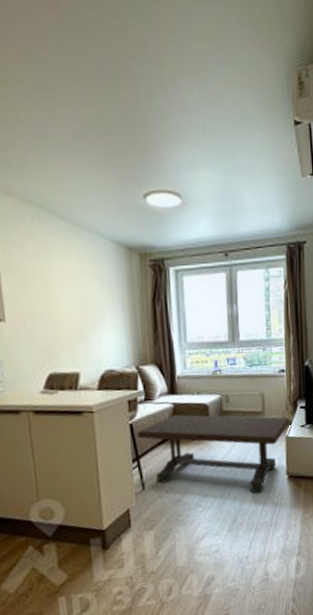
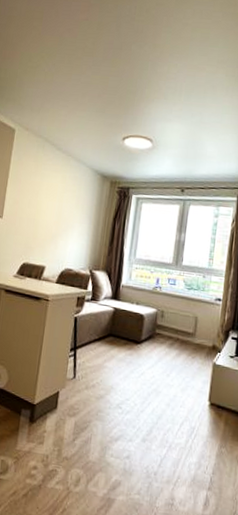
coffee table: present [137,414,290,493] -> none [79,318,220,412]

